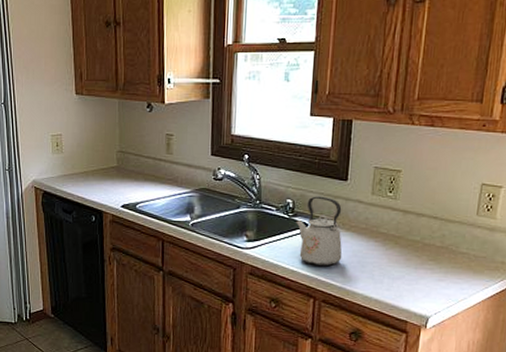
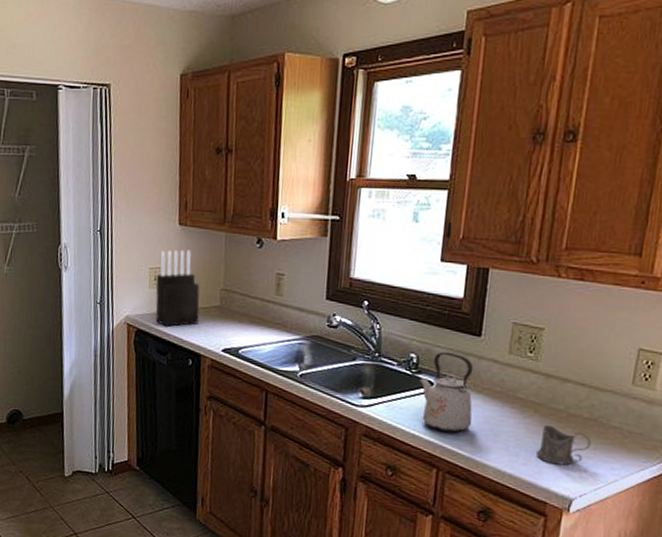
knife block: none [58,117,99,187] -> present [155,249,200,327]
tea glass holder: none [398,254,444,289] -> present [536,424,592,466]

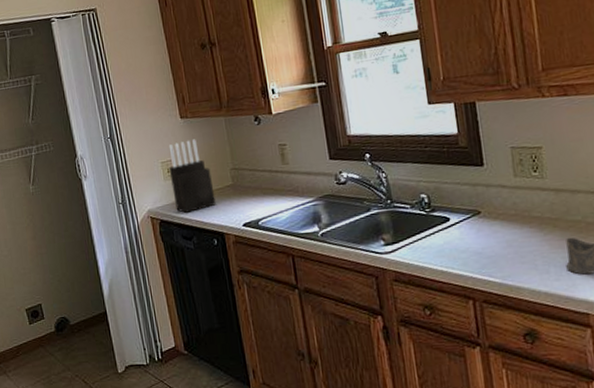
kettle: present [420,351,474,433] -> none [435,186,496,263]

